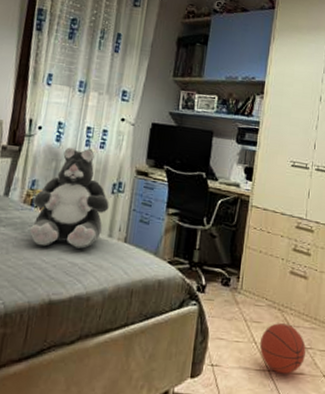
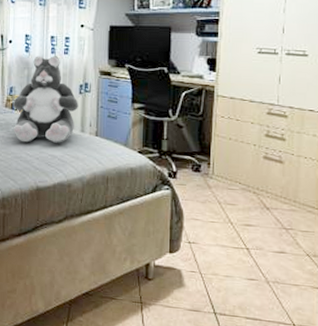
basketball: present [260,323,306,374] -> none [236,205,286,252]

